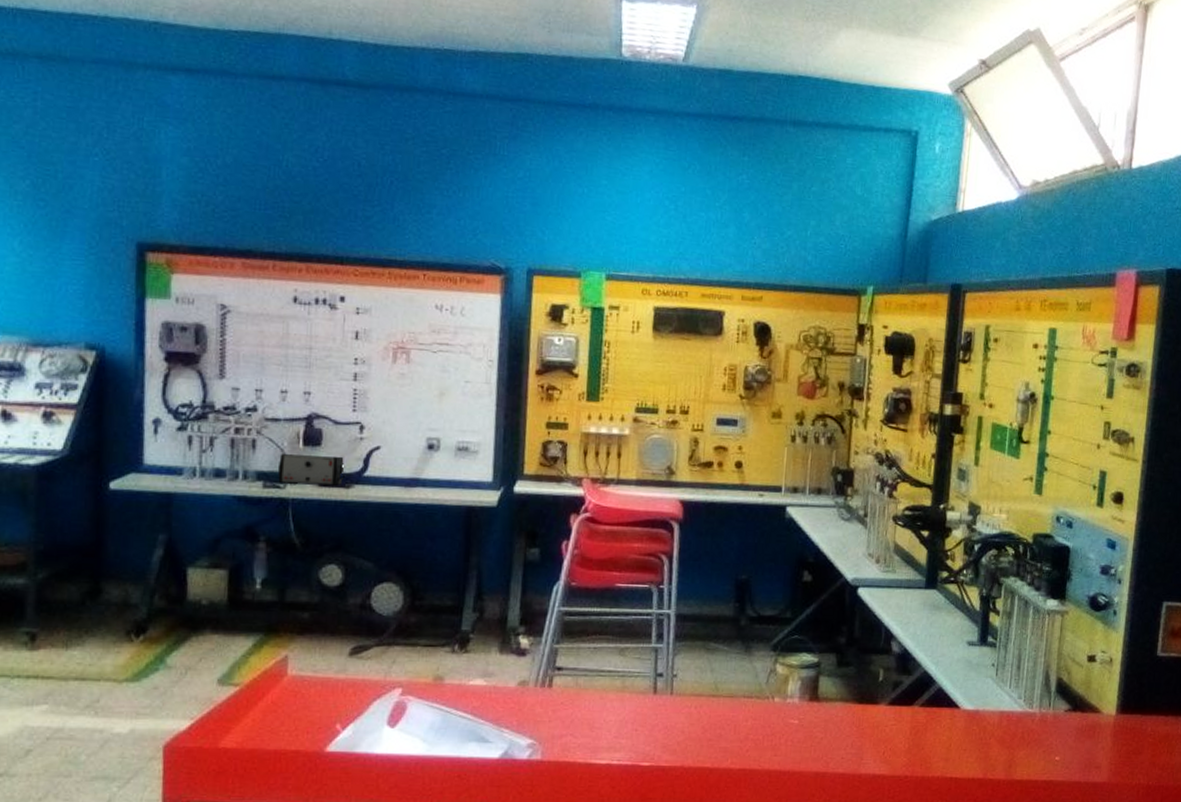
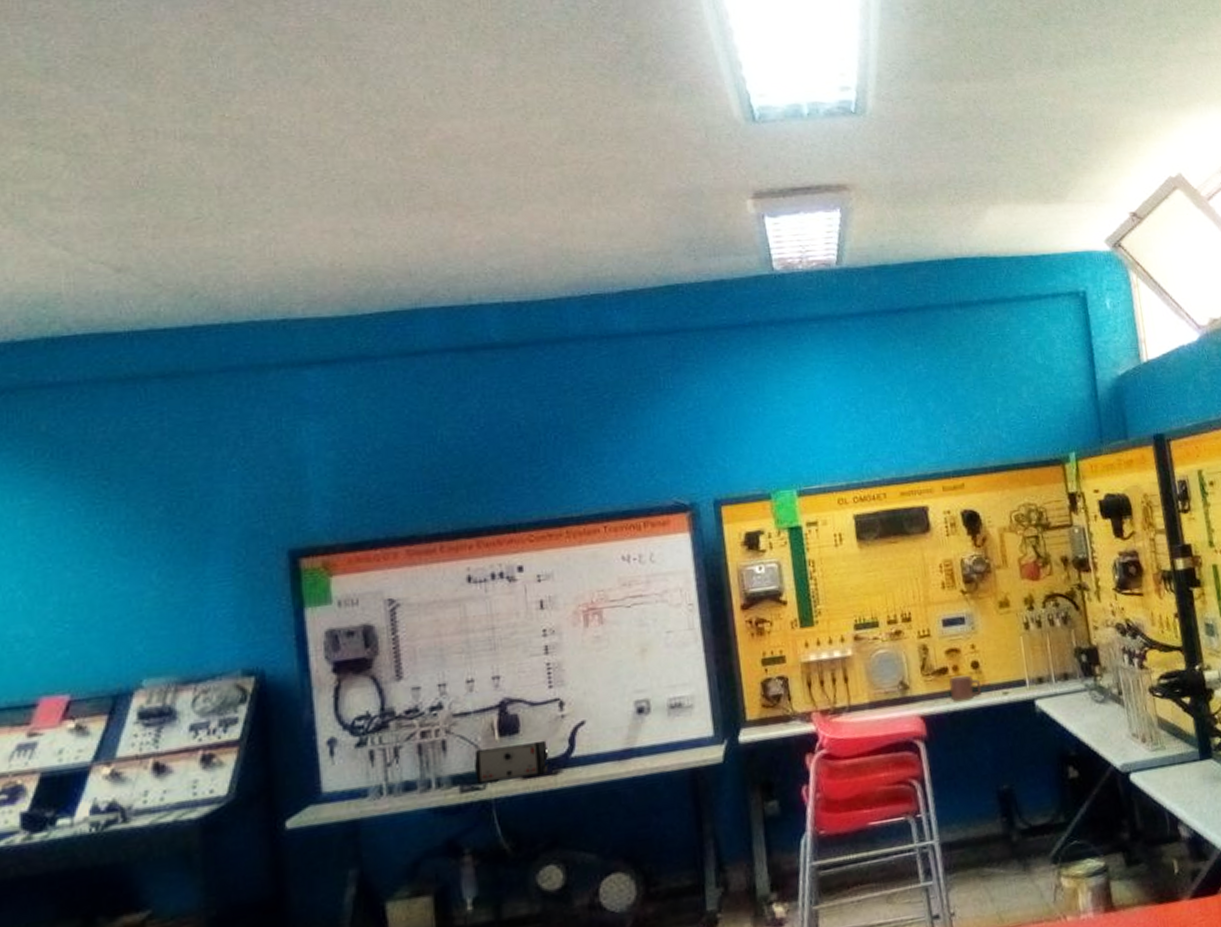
mug: none [711,471,740,497] -> present [949,675,981,703]

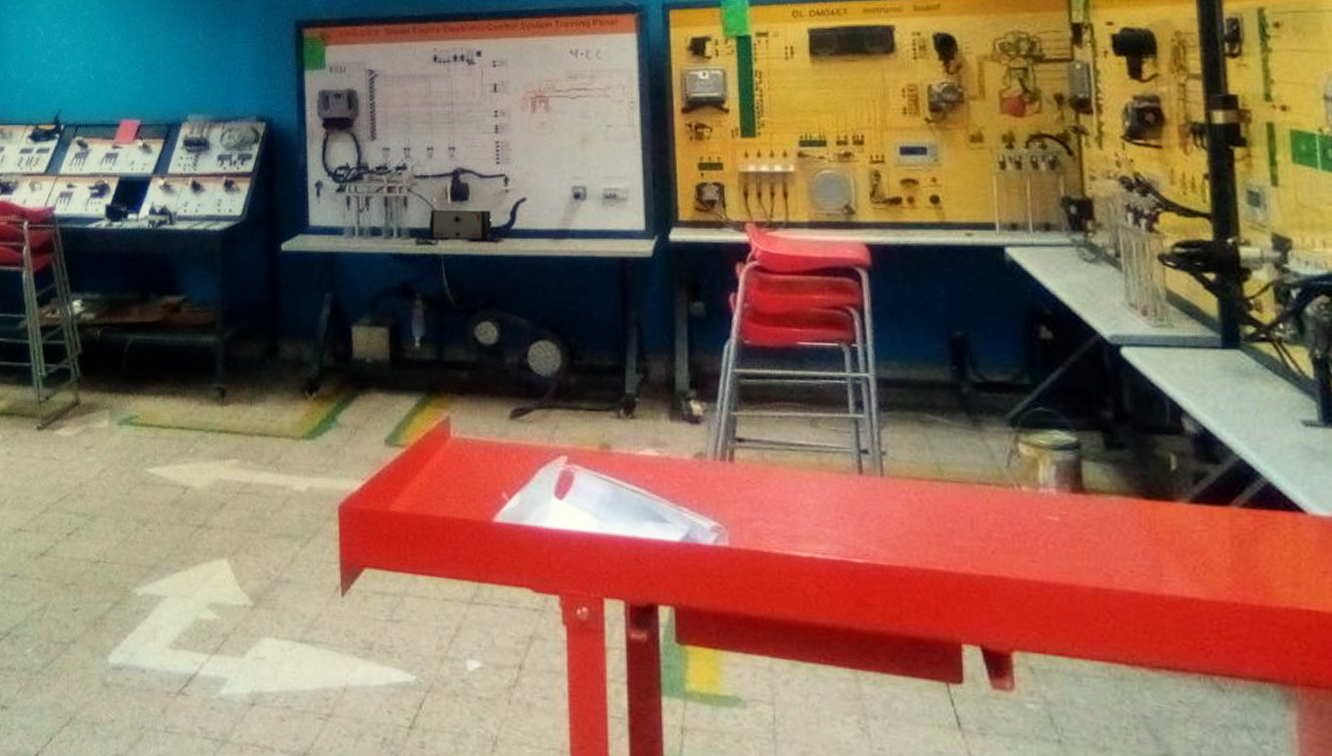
mug: present [949,675,981,703] -> none [902,208,939,237]

